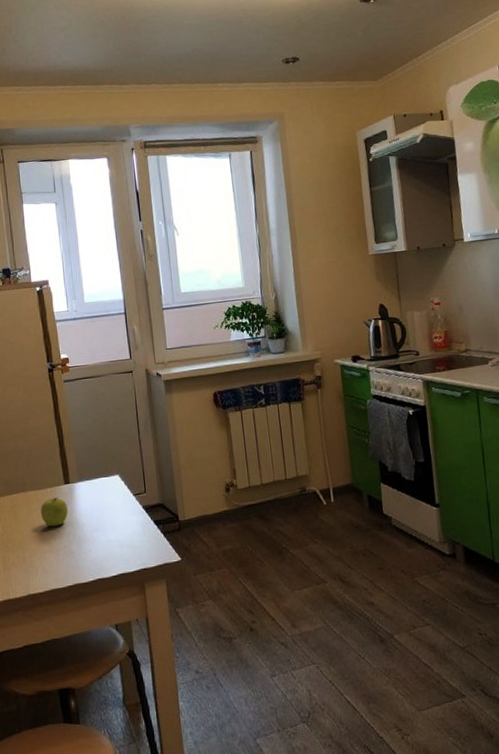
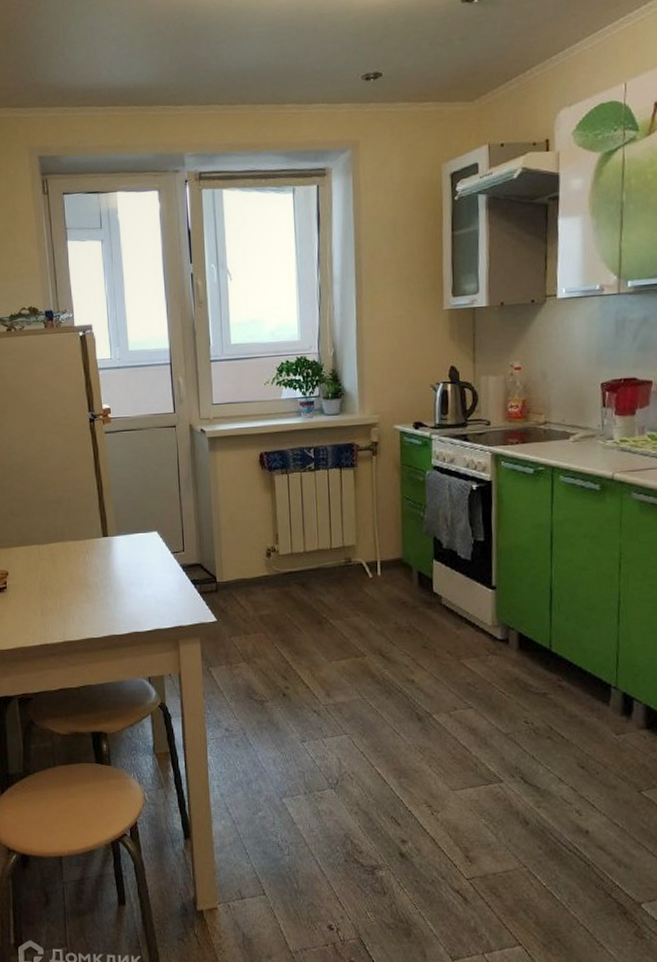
fruit: present [41,497,68,527] -> none [79,550,105,578]

